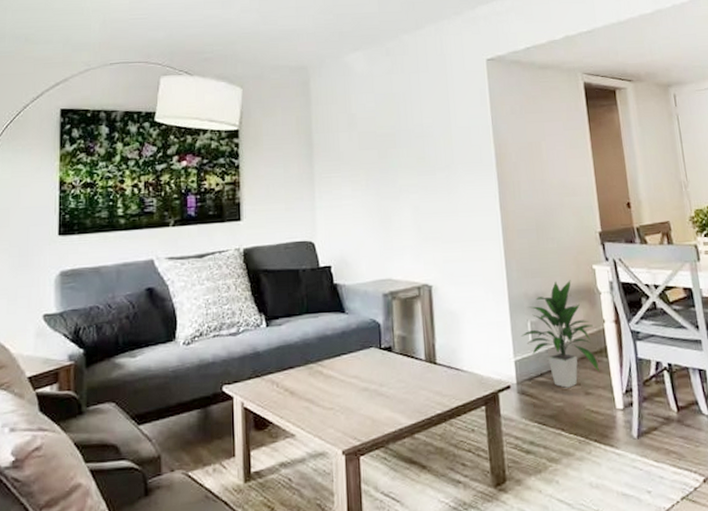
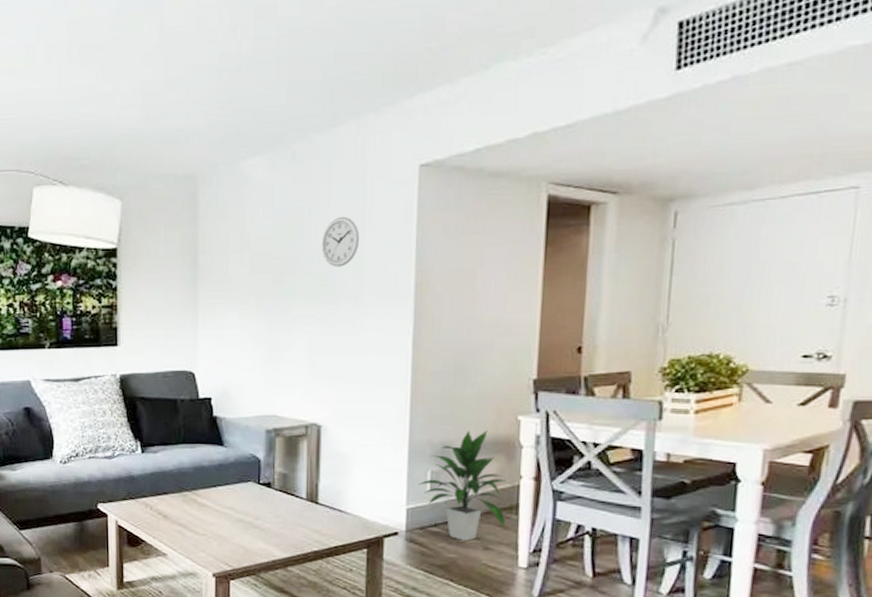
wall clock: none [416,100,447,142] -> present [321,216,360,267]

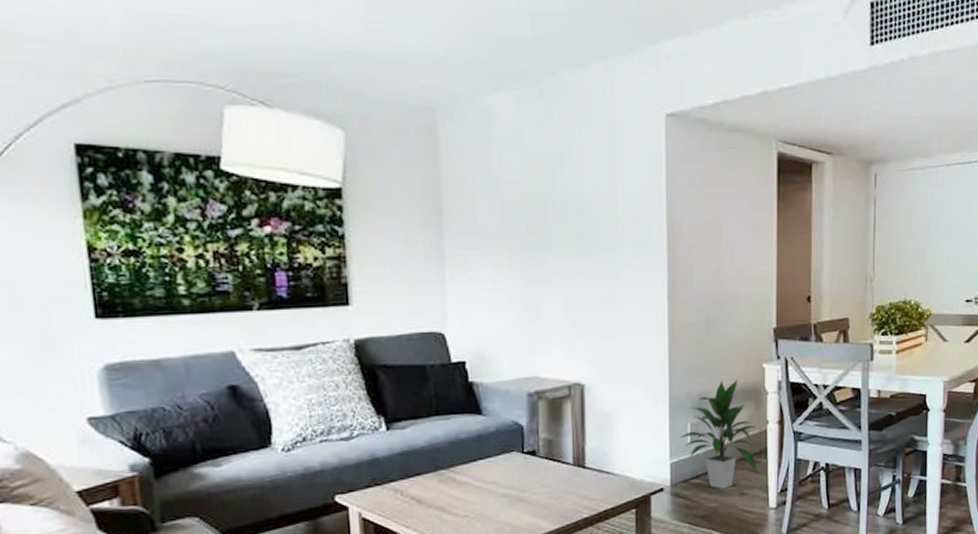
wall clock: present [321,216,360,267] -> none [574,163,613,216]

